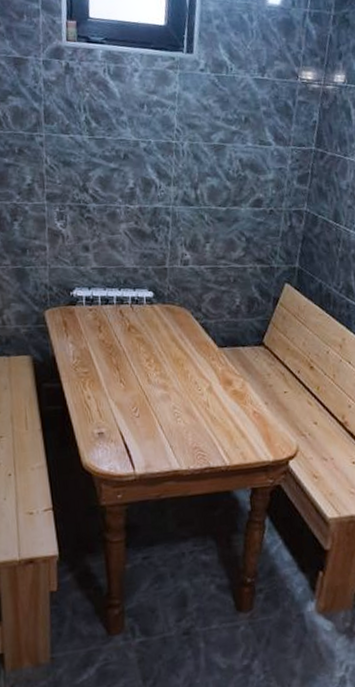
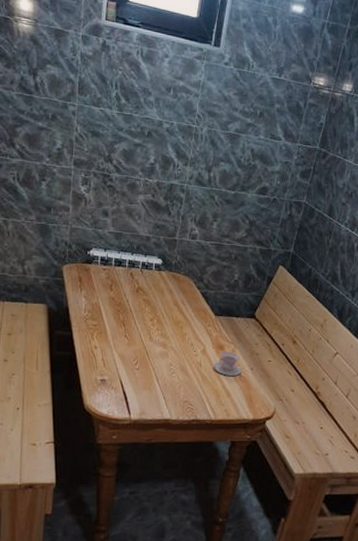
teacup: none [222,386,255,414] -> present [213,352,242,376]

